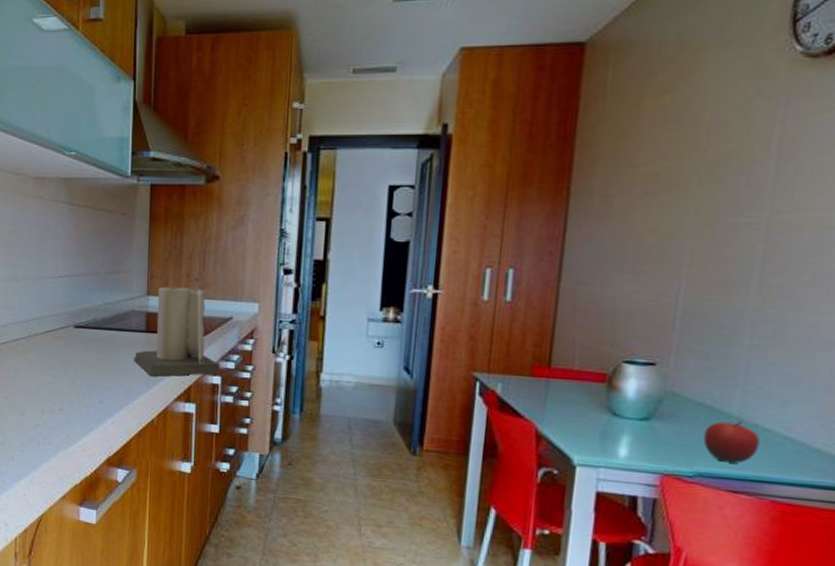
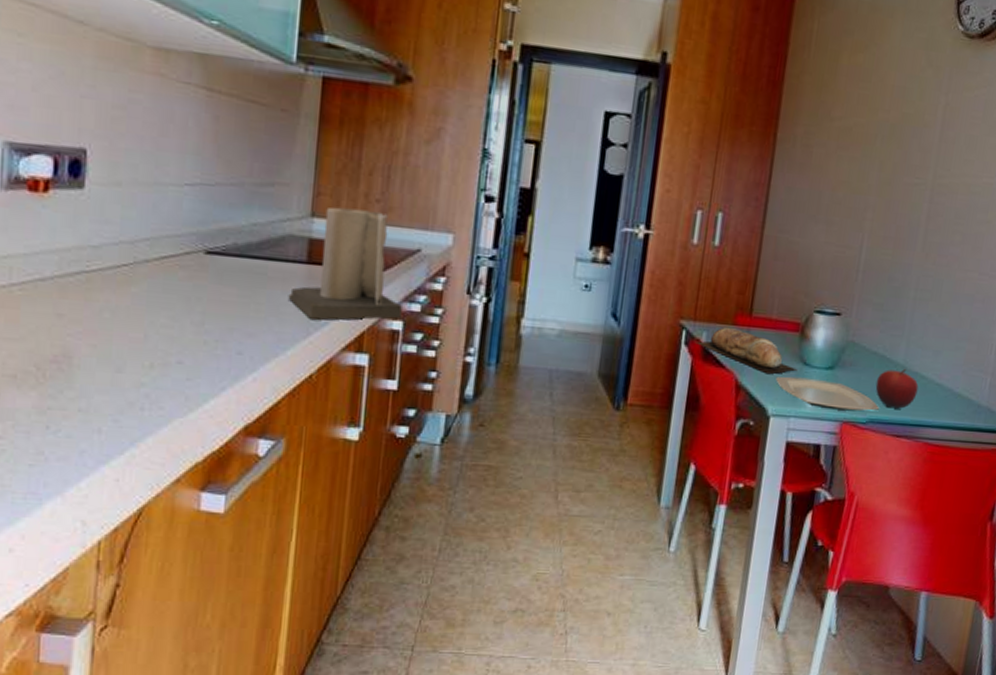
bread loaf: none [490,379,606,425] -> present [695,328,798,375]
plate: none [581,427,709,464] -> present [776,376,879,411]

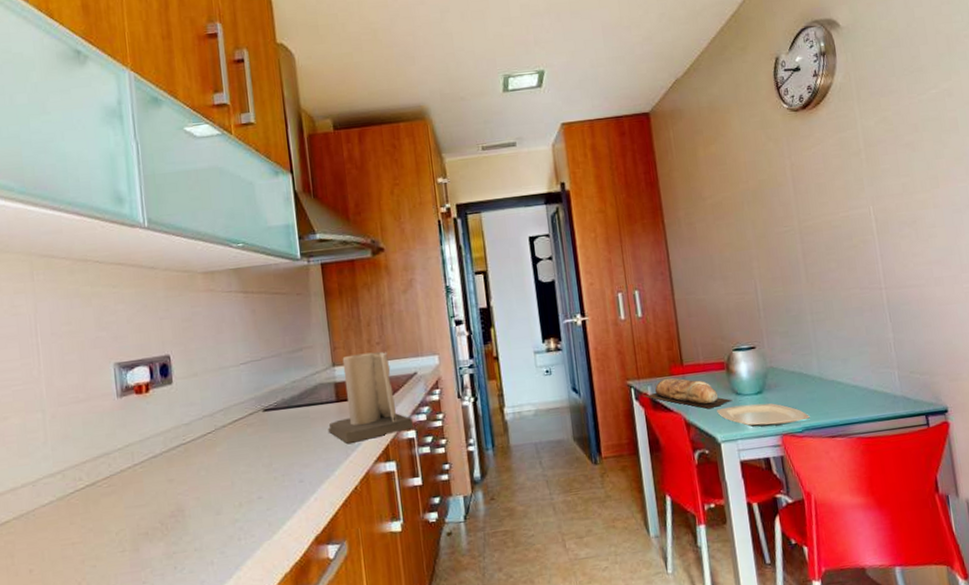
fruit: present [875,368,919,409] -> none [800,379,839,415]

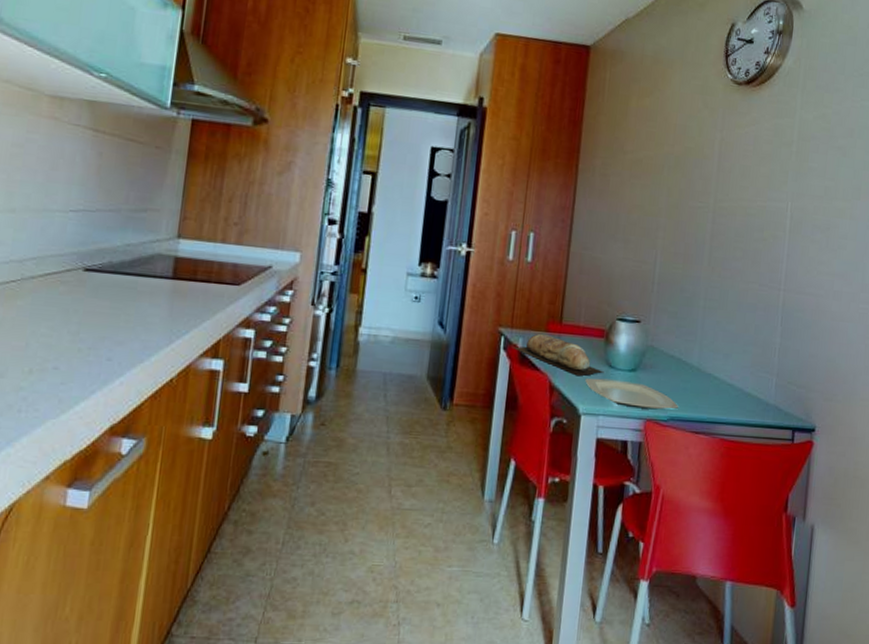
paper towel roll: present [327,351,413,443] -> none [154,229,254,329]

